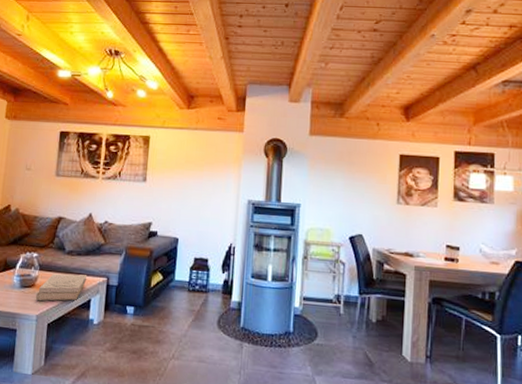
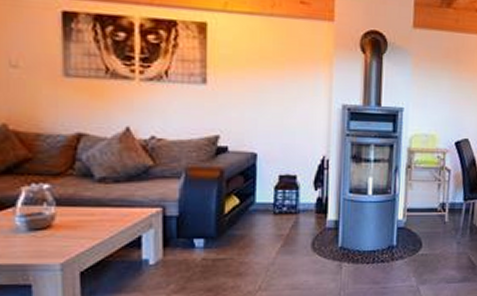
book: present [36,273,88,302] -> none [57,207,133,246]

